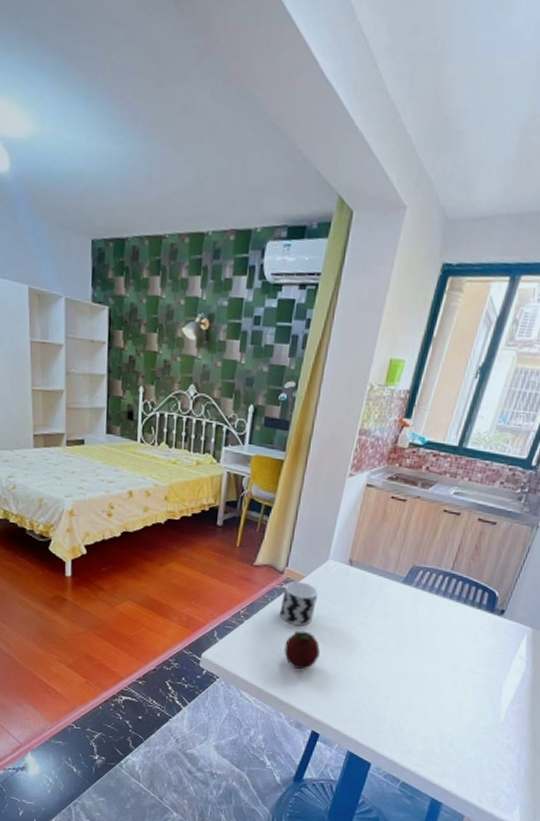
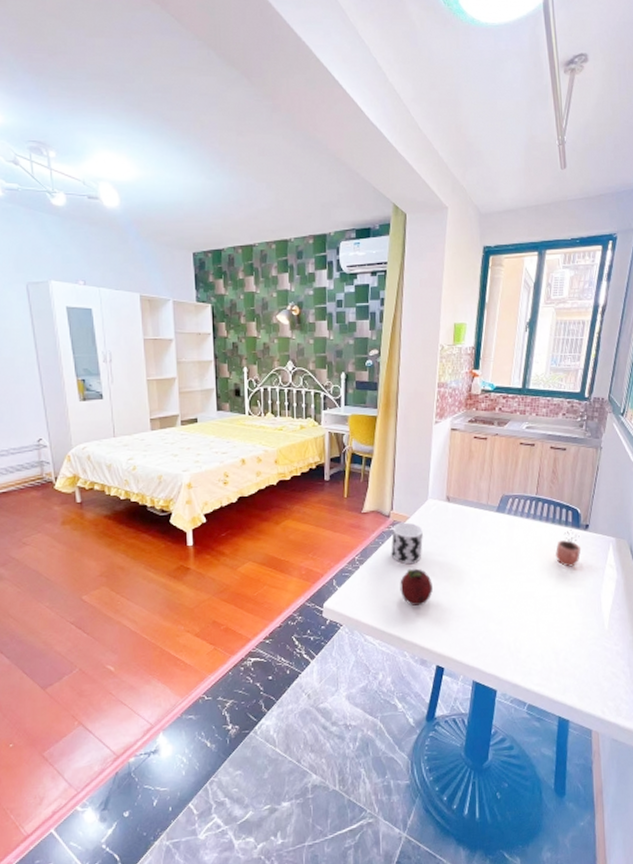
cocoa: none [460,613,492,653] -> present [555,529,581,567]

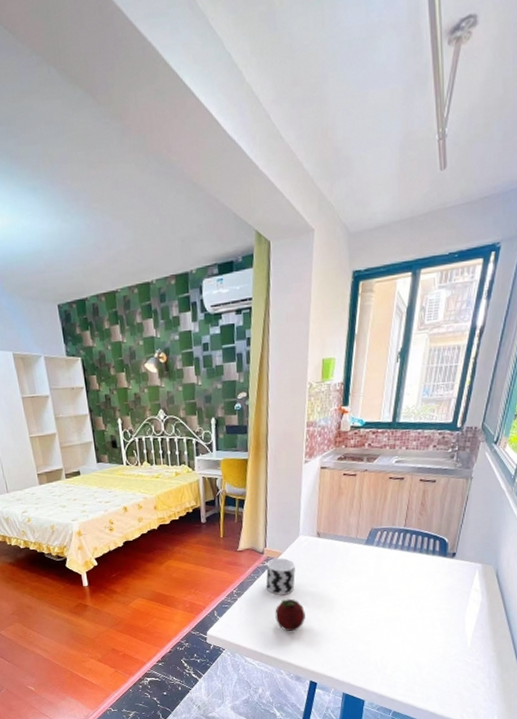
cocoa: present [555,529,581,567] -> none [422,558,448,593]

